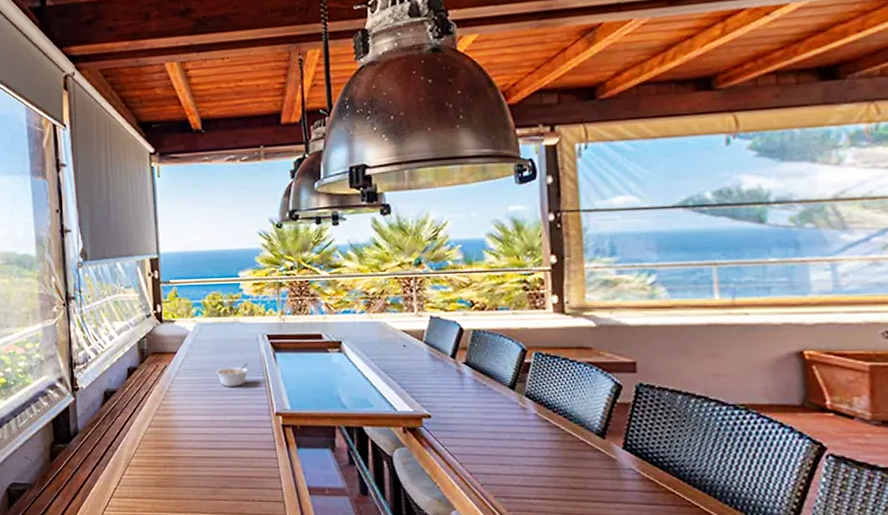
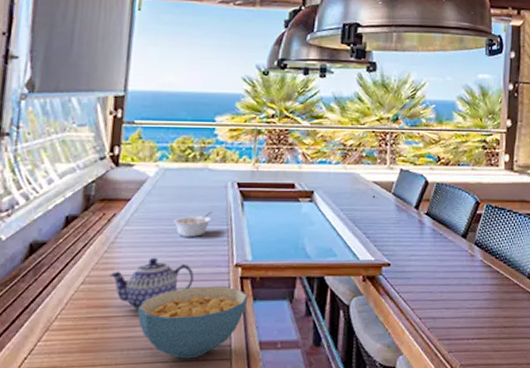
teapot: none [169,405,240,452] -> present [109,257,194,311]
cereal bowl: none [197,433,292,499] -> present [138,286,249,359]

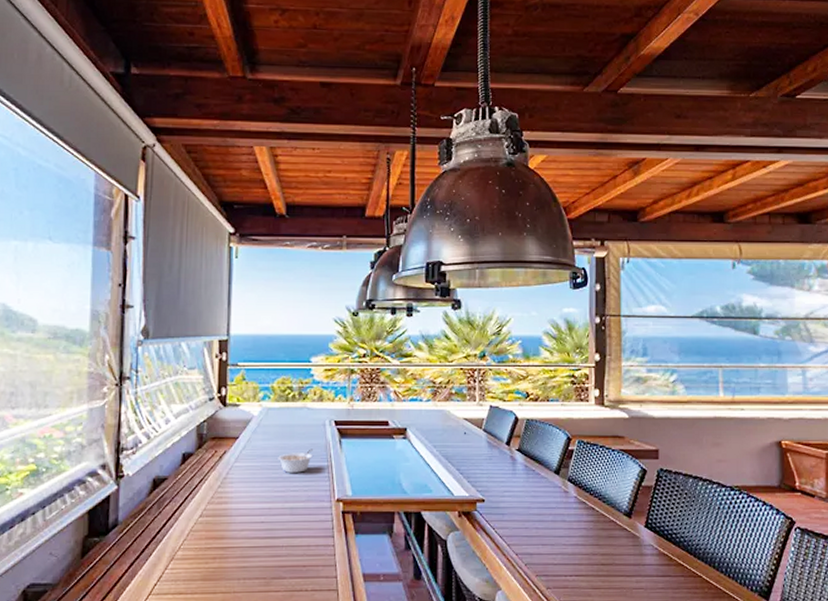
teapot: present [109,257,194,311] -> none [224,492,299,542]
cereal bowl: present [138,286,249,359] -> none [251,520,351,589]

